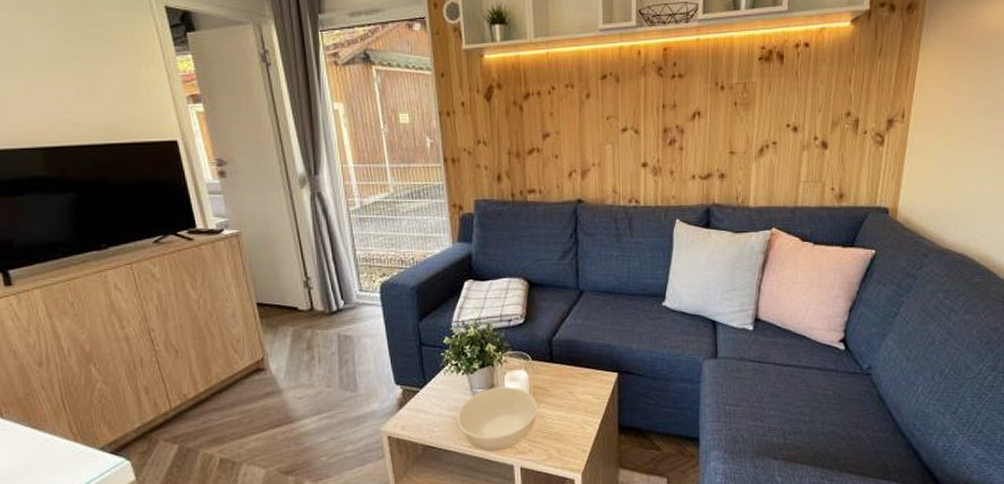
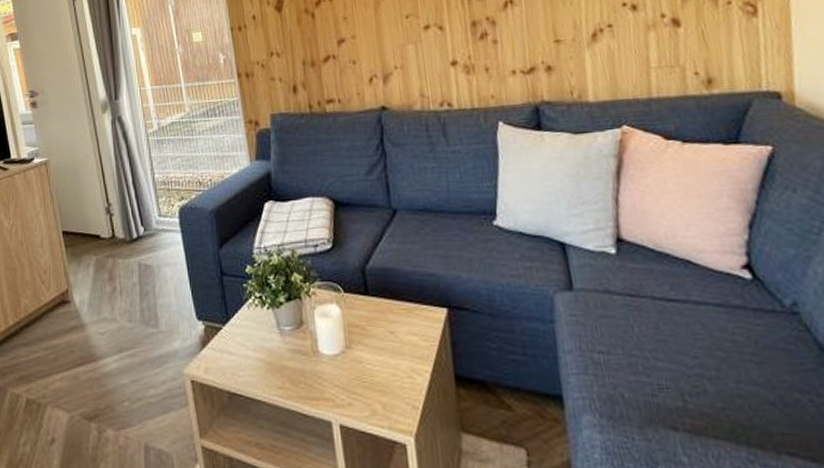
bowl: present [457,387,538,452] -> none [263,324,356,404]

